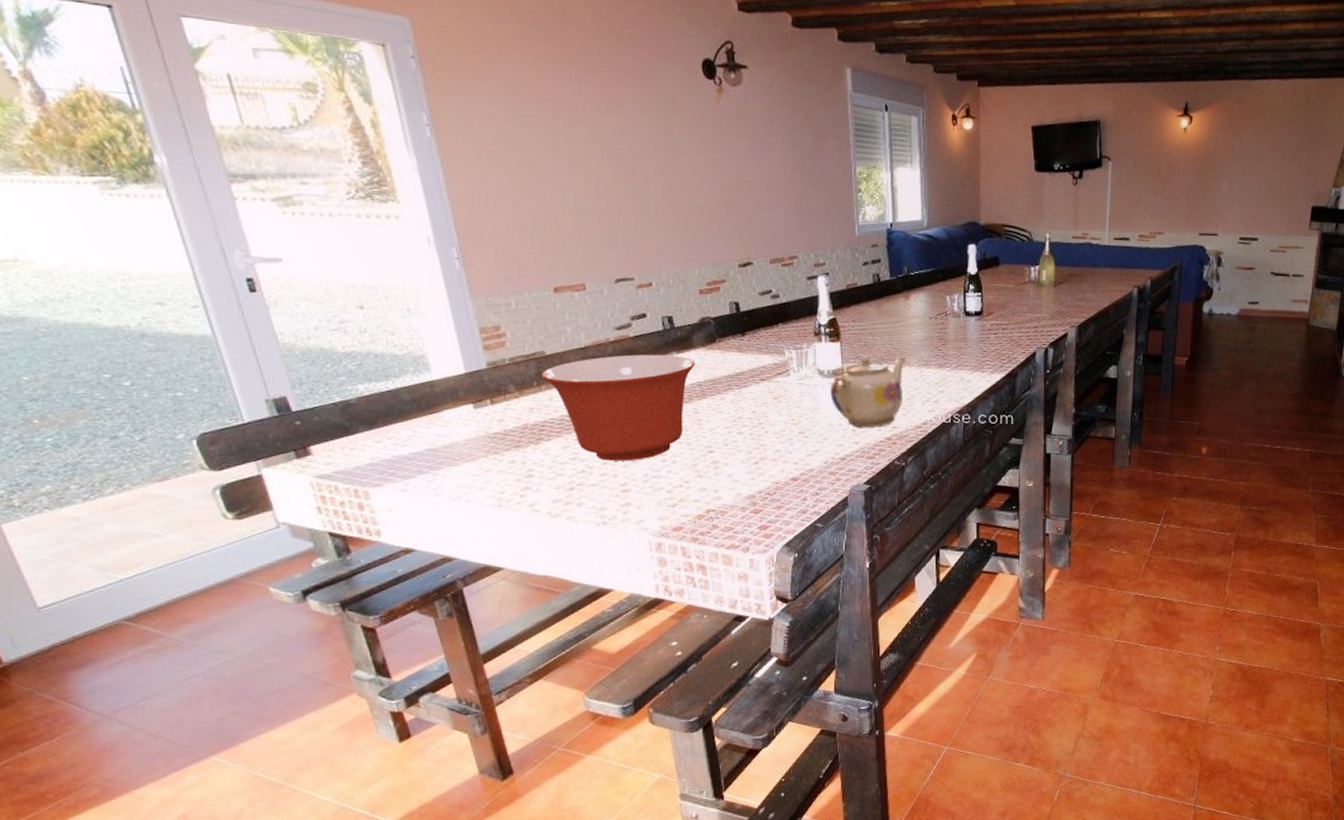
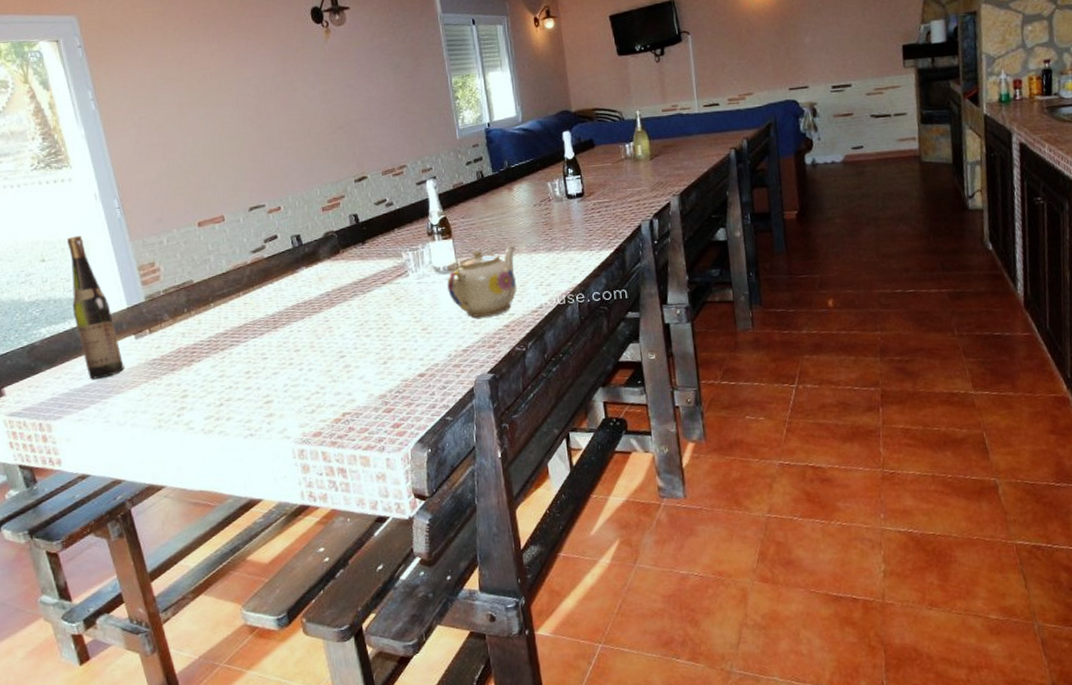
wine bottle: none [391,284,459,448] -> present [66,235,124,379]
mixing bowl: present [541,354,695,461] -> none [190,270,323,375]

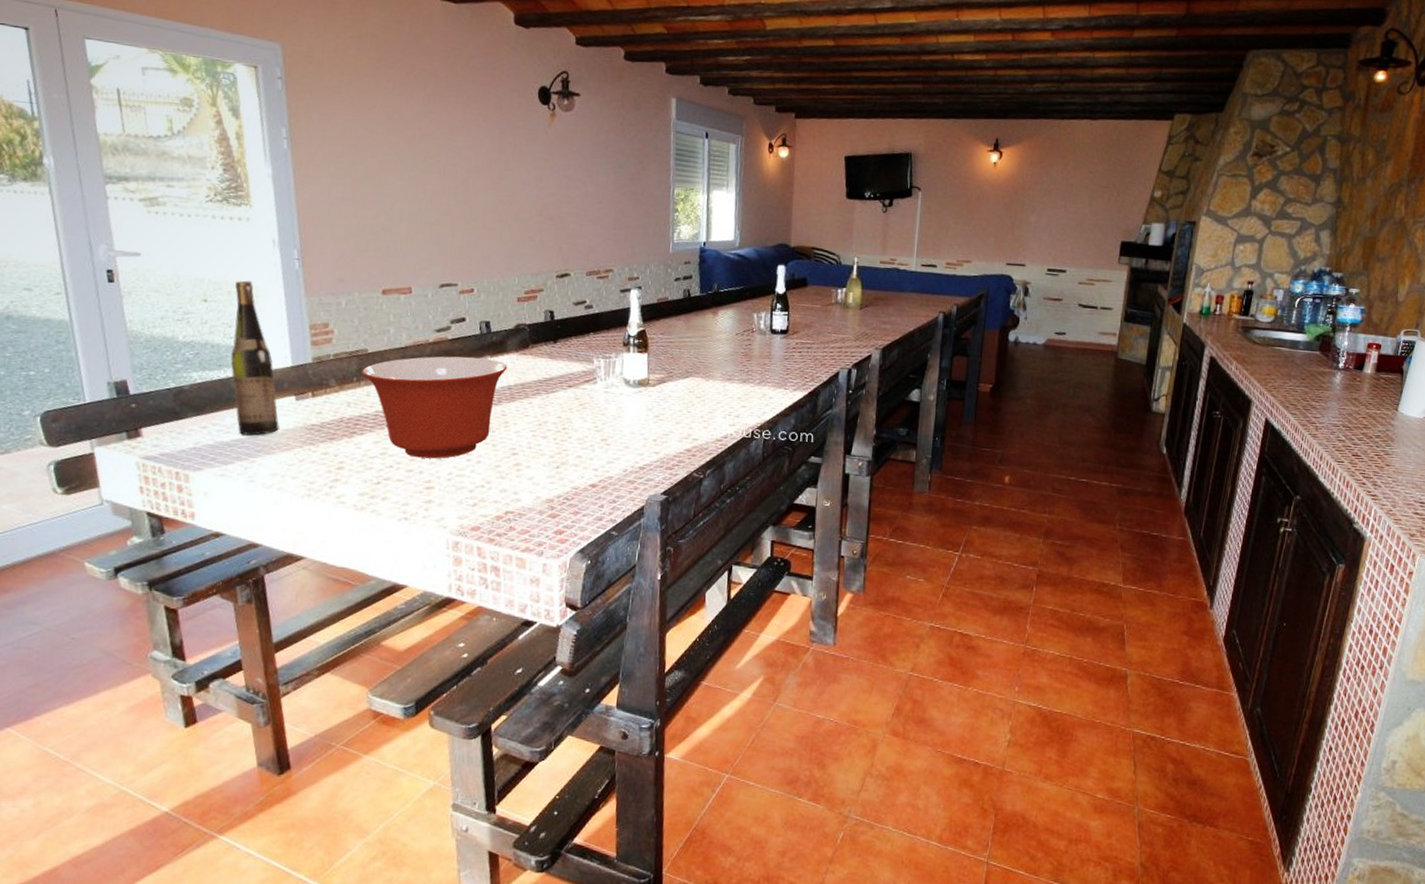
mixing bowl: none [190,270,323,375] -> present [361,356,508,459]
teapot: present [447,246,517,318] -> none [634,368,710,438]

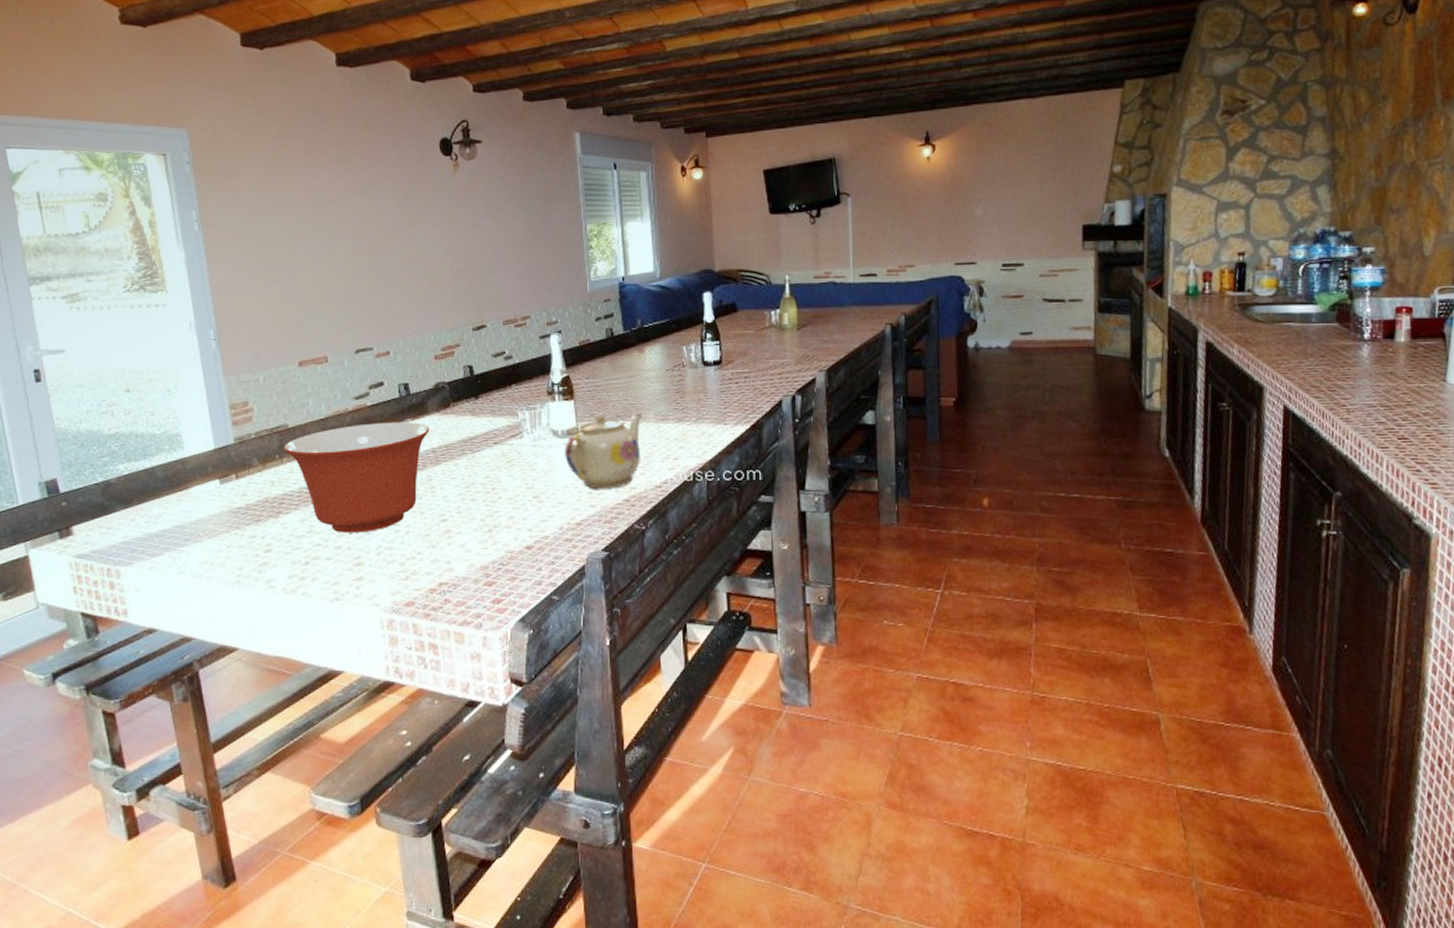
wine bottle: present [230,280,279,436] -> none [154,366,205,524]
teapot: none [634,368,710,438] -> present [565,413,642,489]

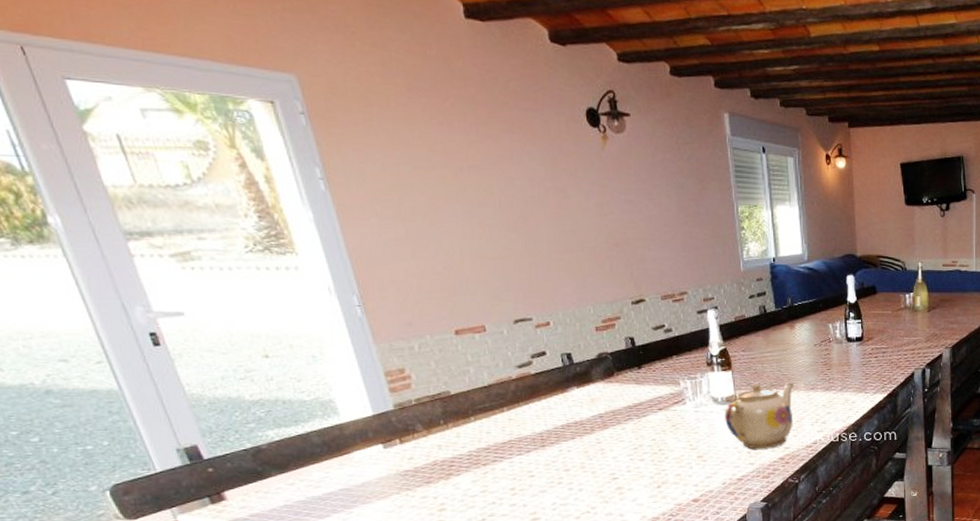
mixing bowl: present [283,421,430,533] -> none [447,389,596,492]

